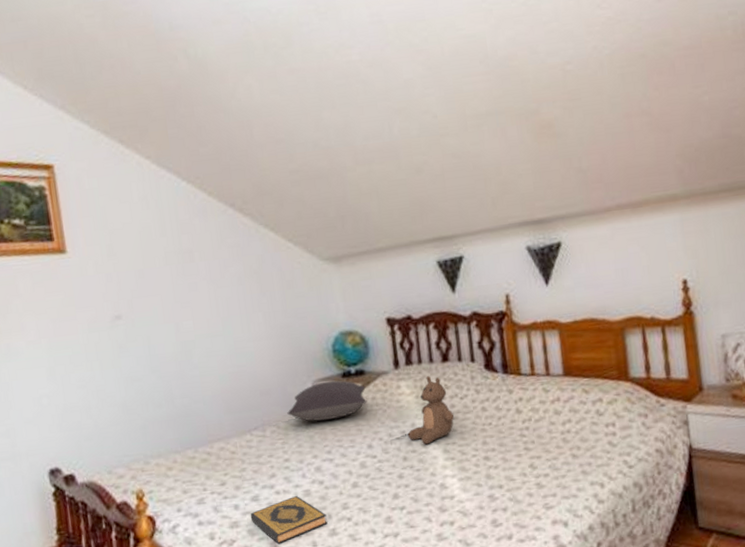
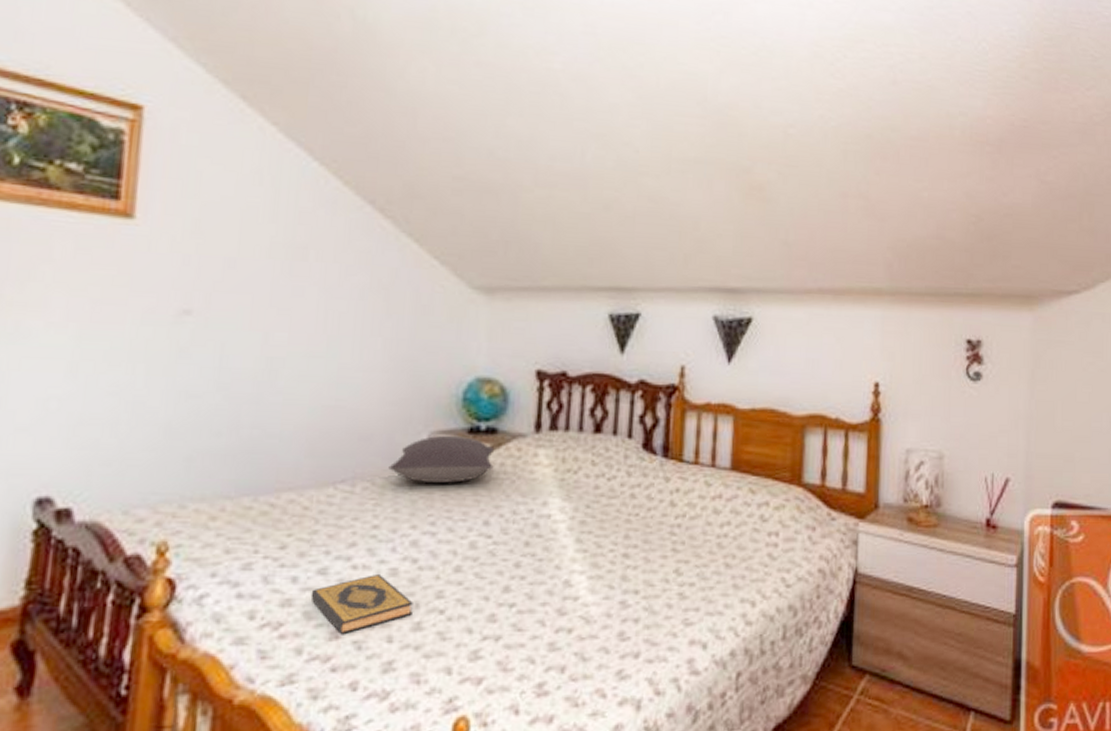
teddy bear: present [408,376,455,445] -> none [537,447,597,530]

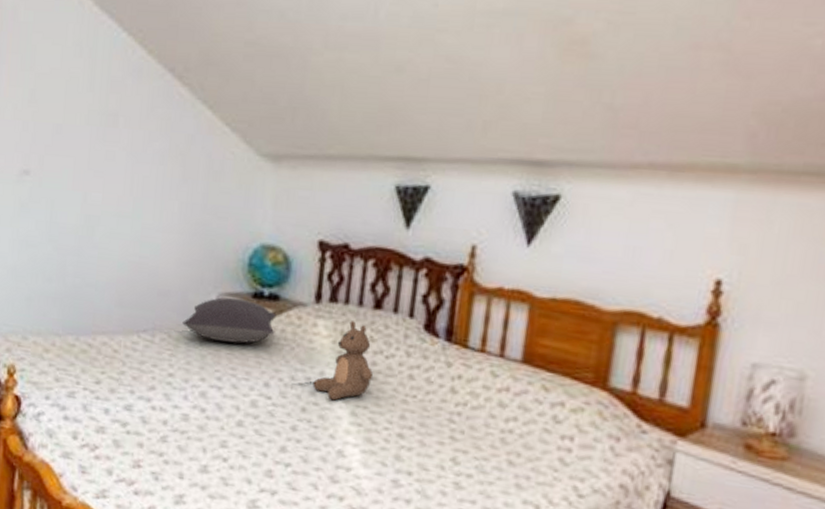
hardback book: present [310,573,413,634] -> none [119,416,201,465]
teddy bear: none [537,447,597,530] -> present [314,321,374,401]

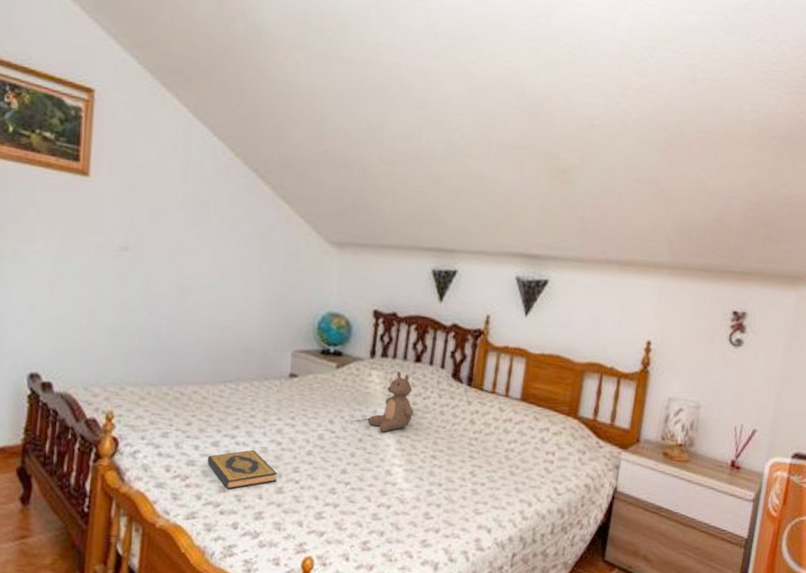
hardback book: none [119,416,201,465] -> present [207,449,277,489]
pillow: present [182,297,277,344] -> none [263,354,340,390]

